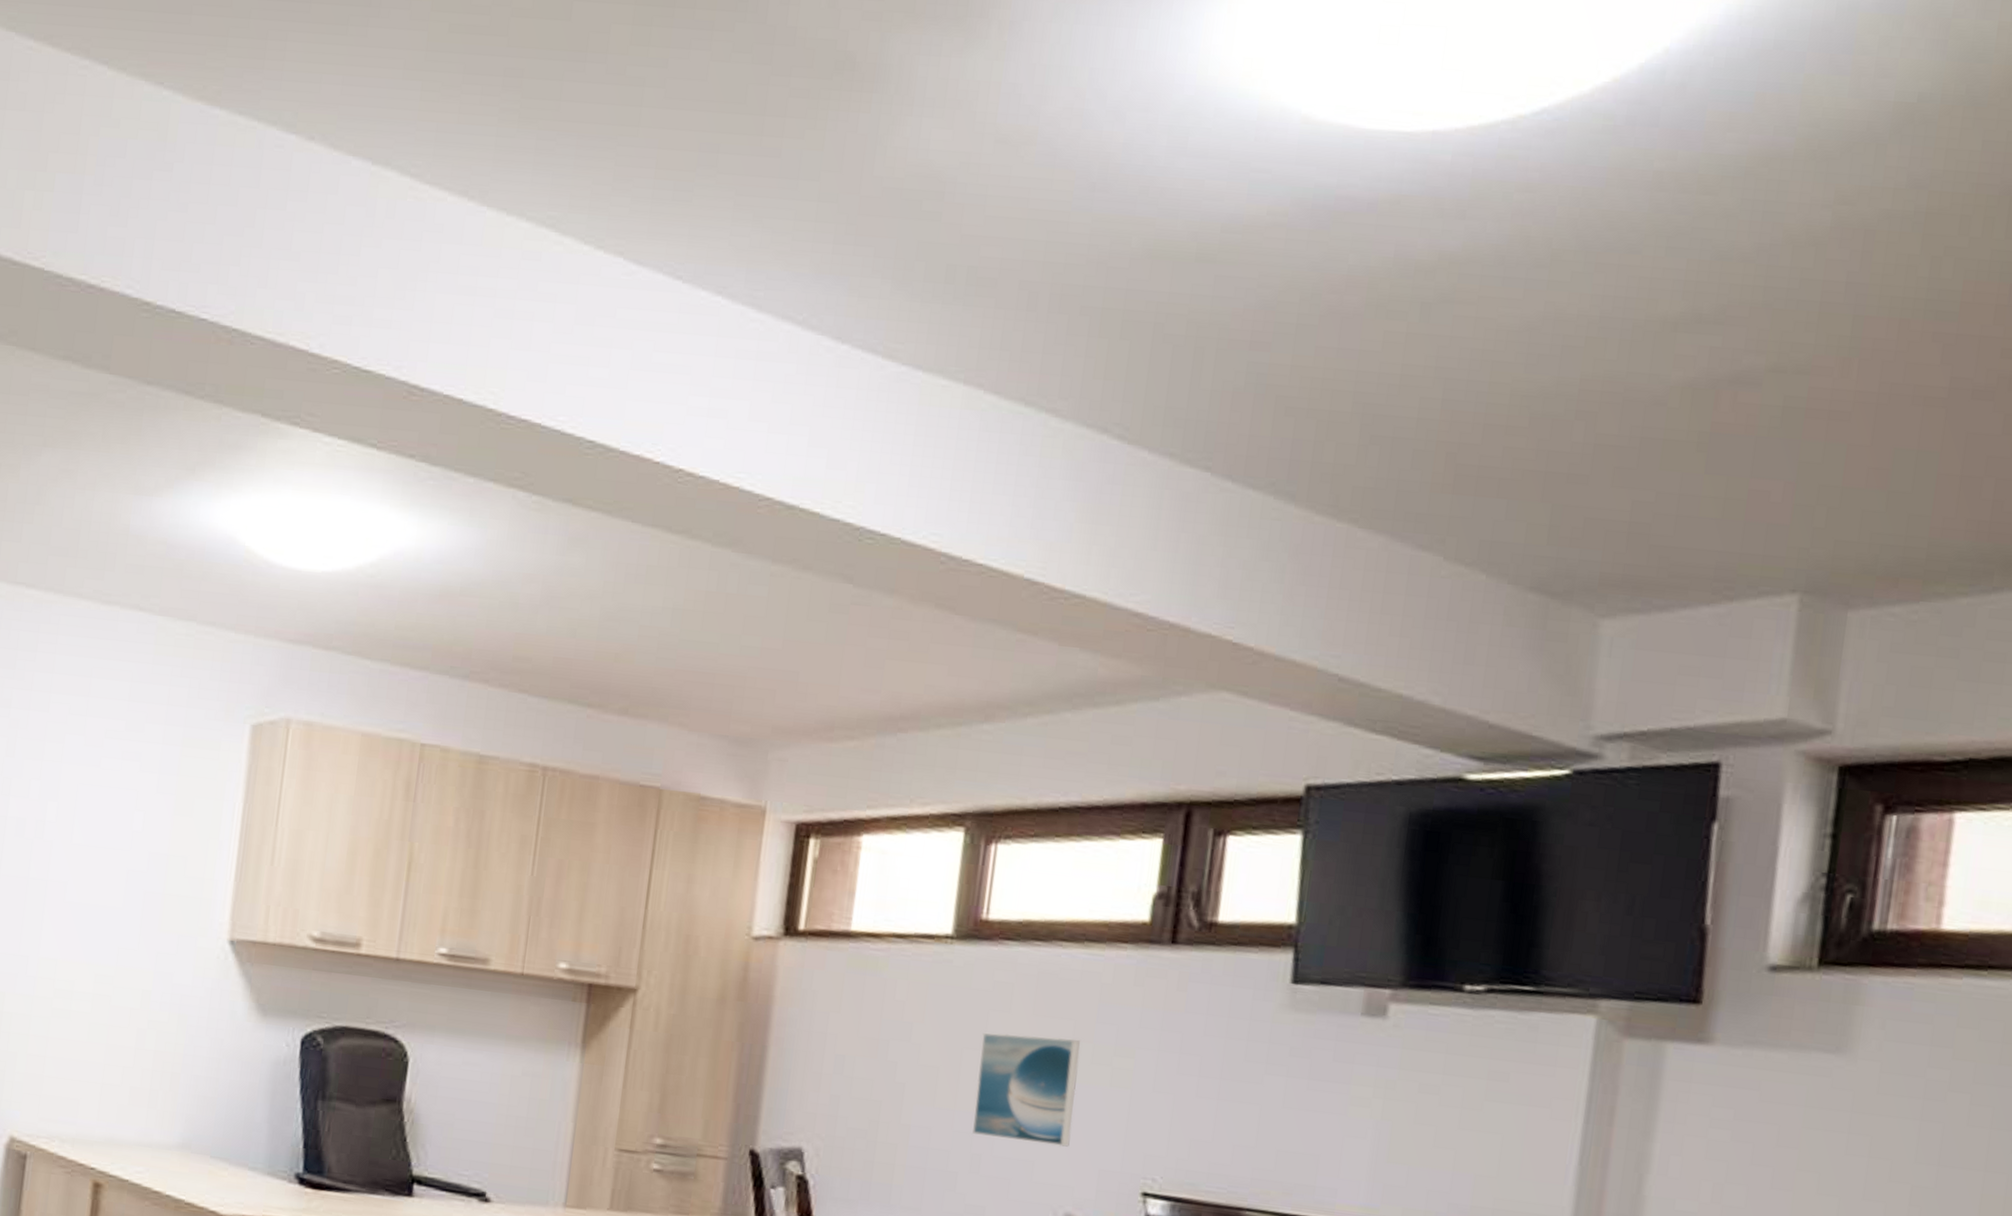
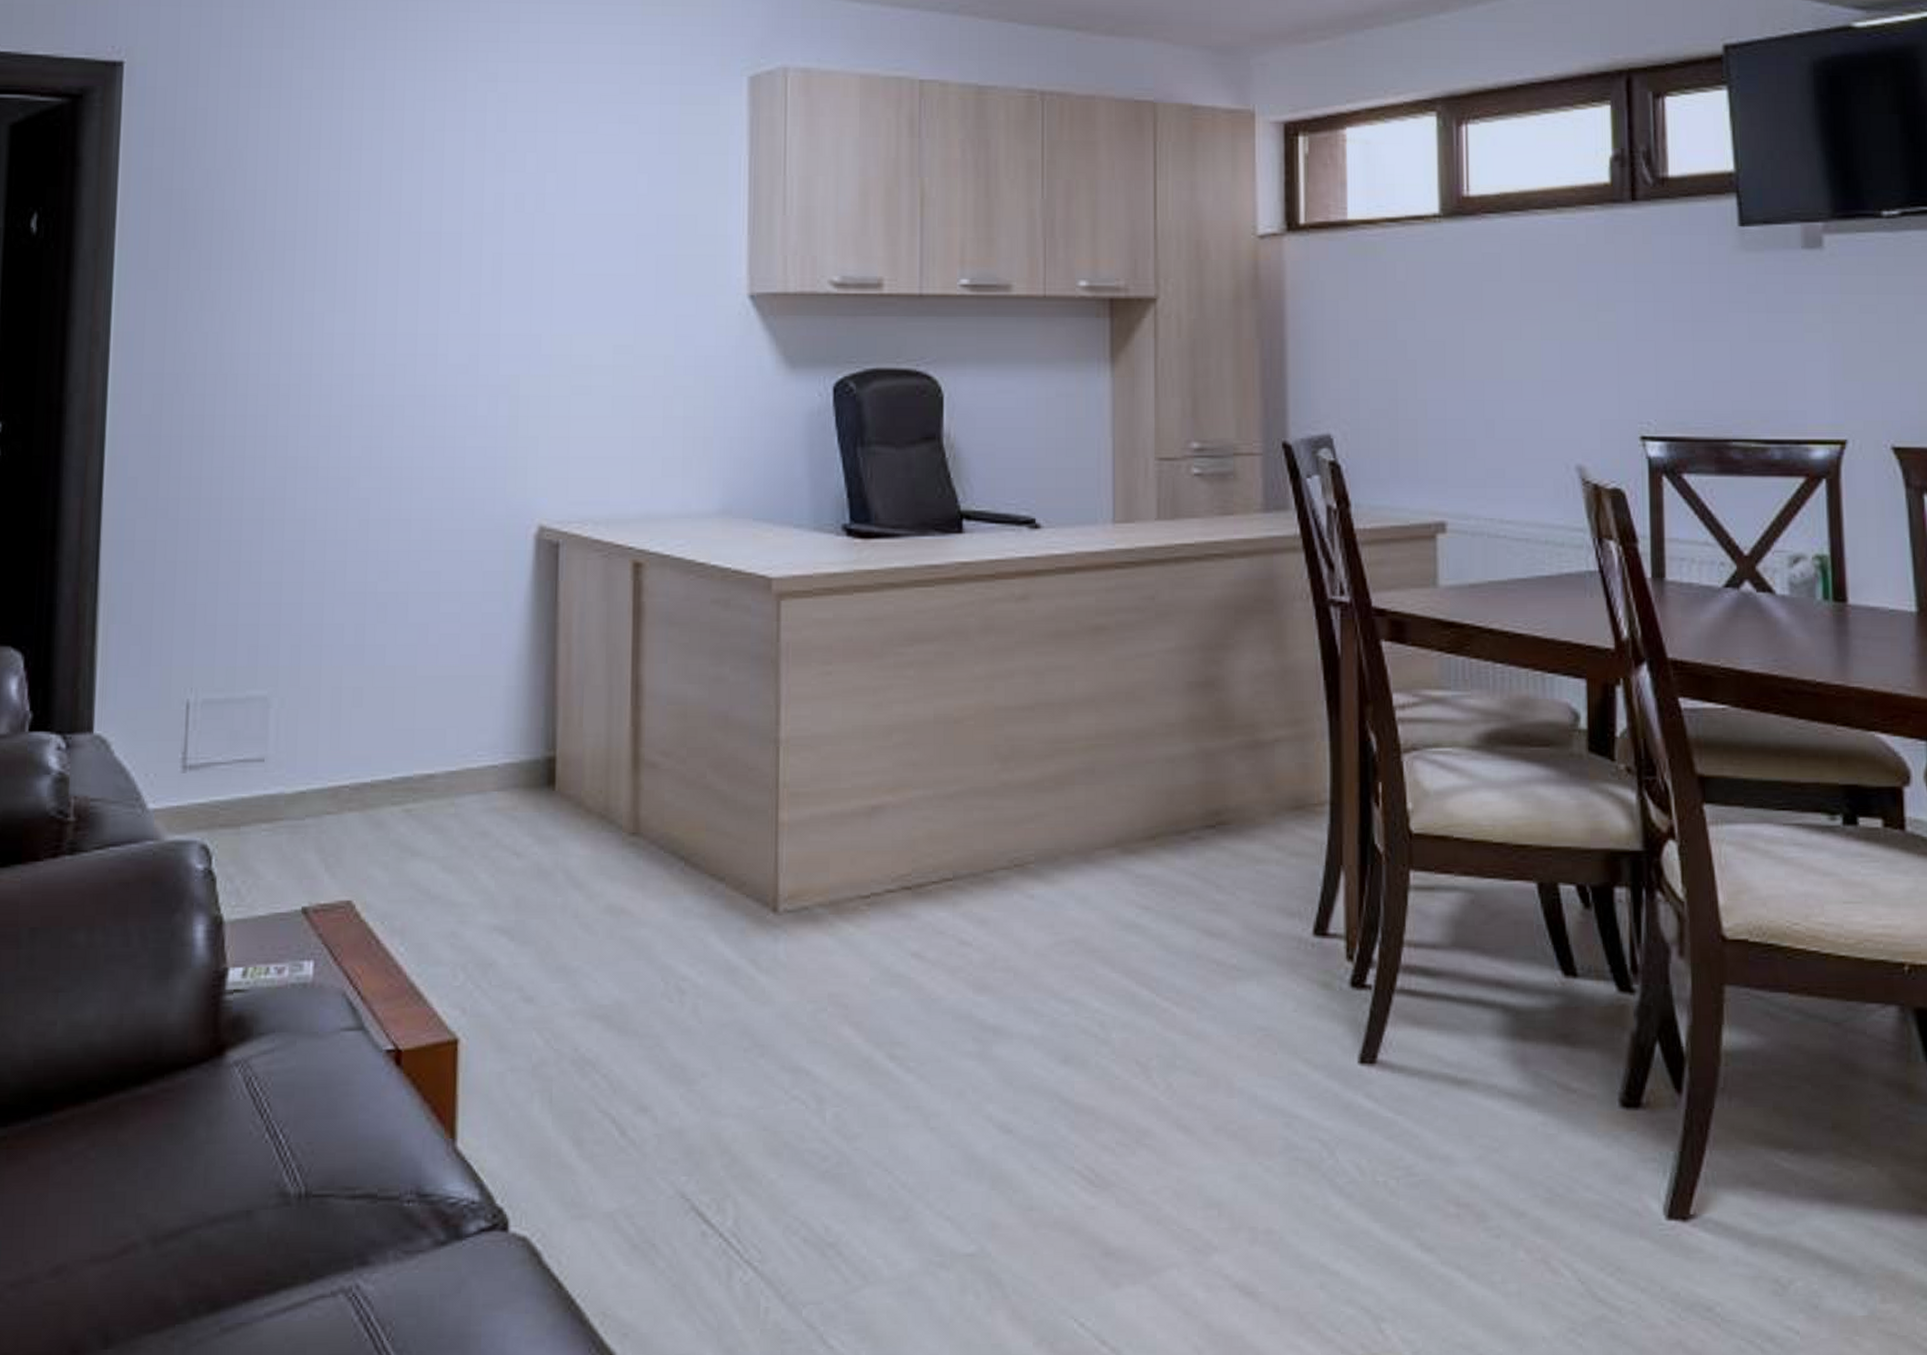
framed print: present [972,1033,1080,1147] -> none [1479,299,1571,402]

